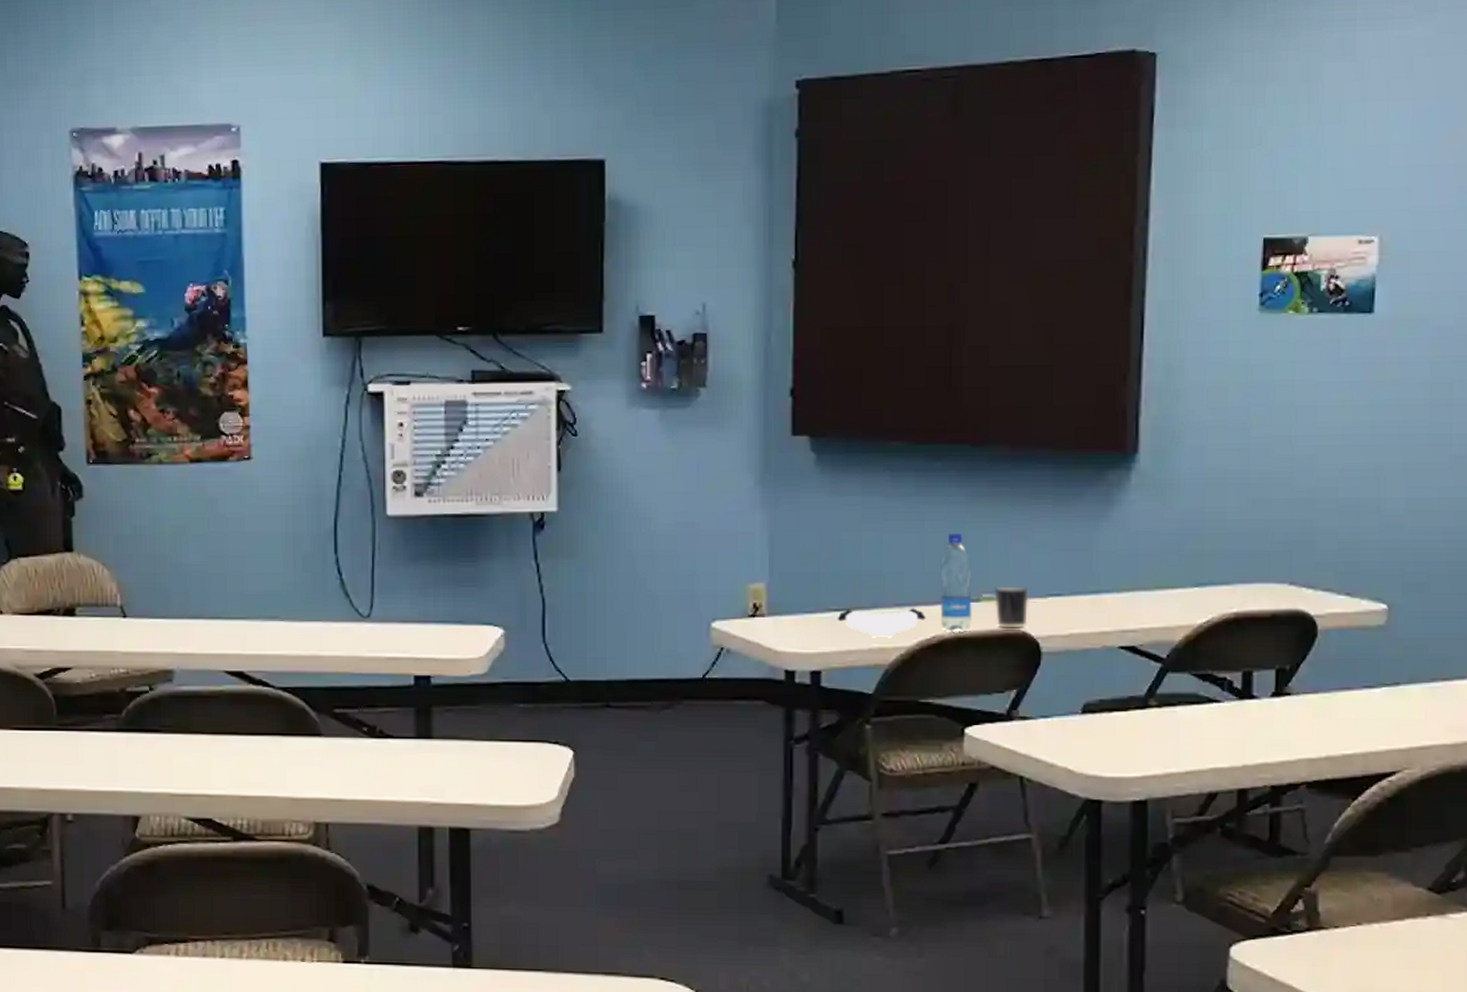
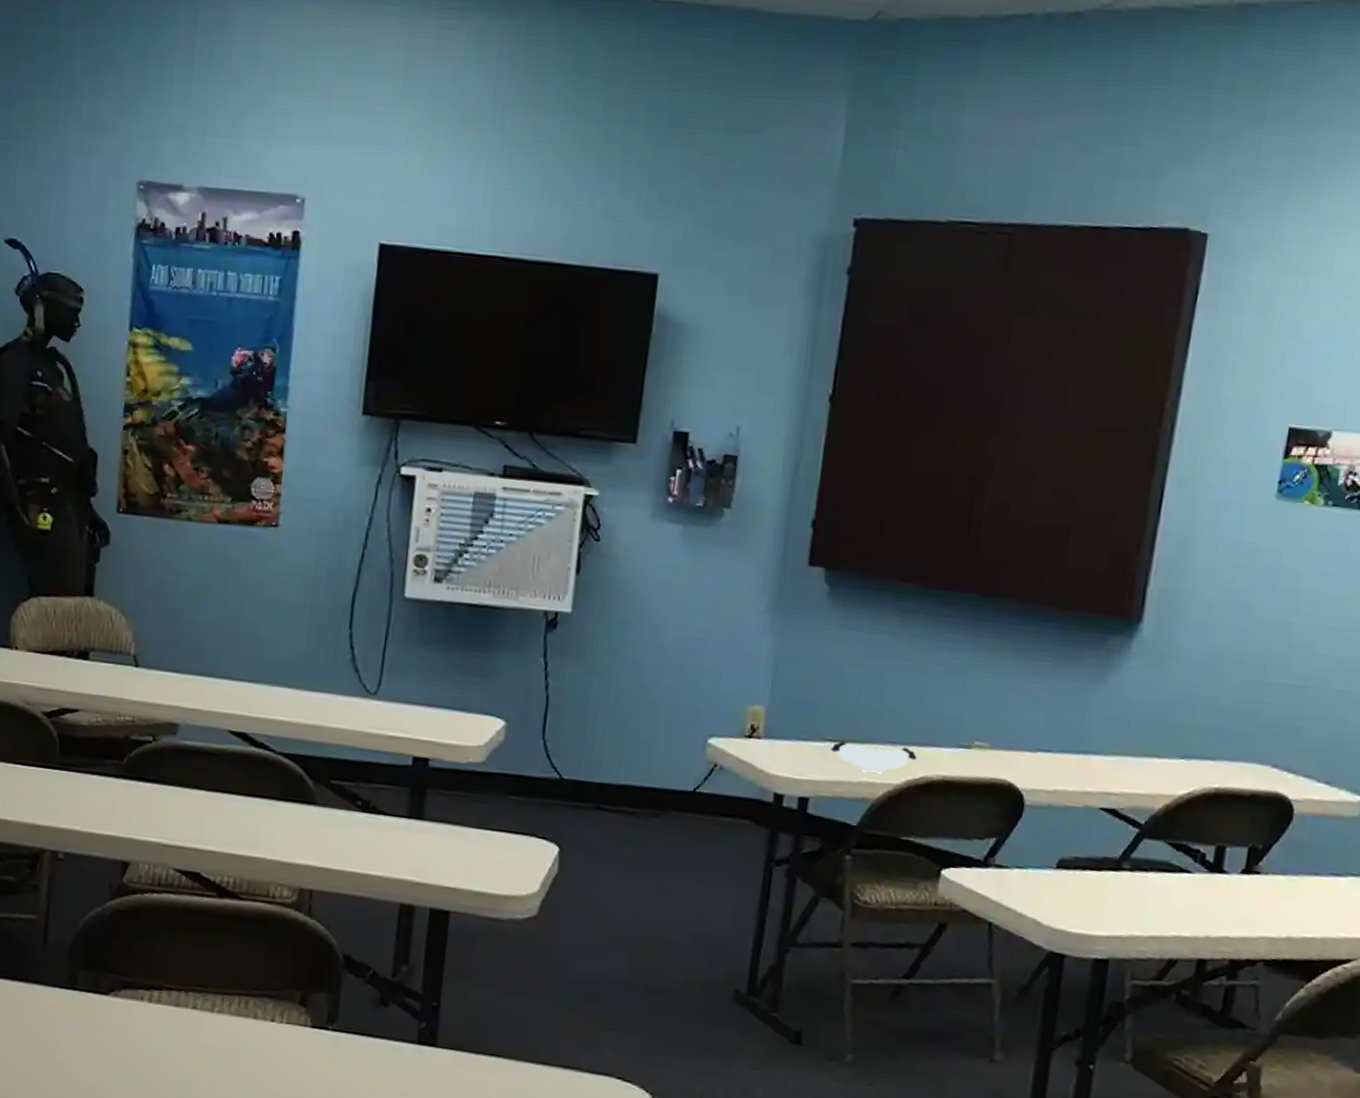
bottle: present [939,534,972,632] -> none [930,679,967,776]
mug: present [993,586,1029,628] -> none [984,737,1020,779]

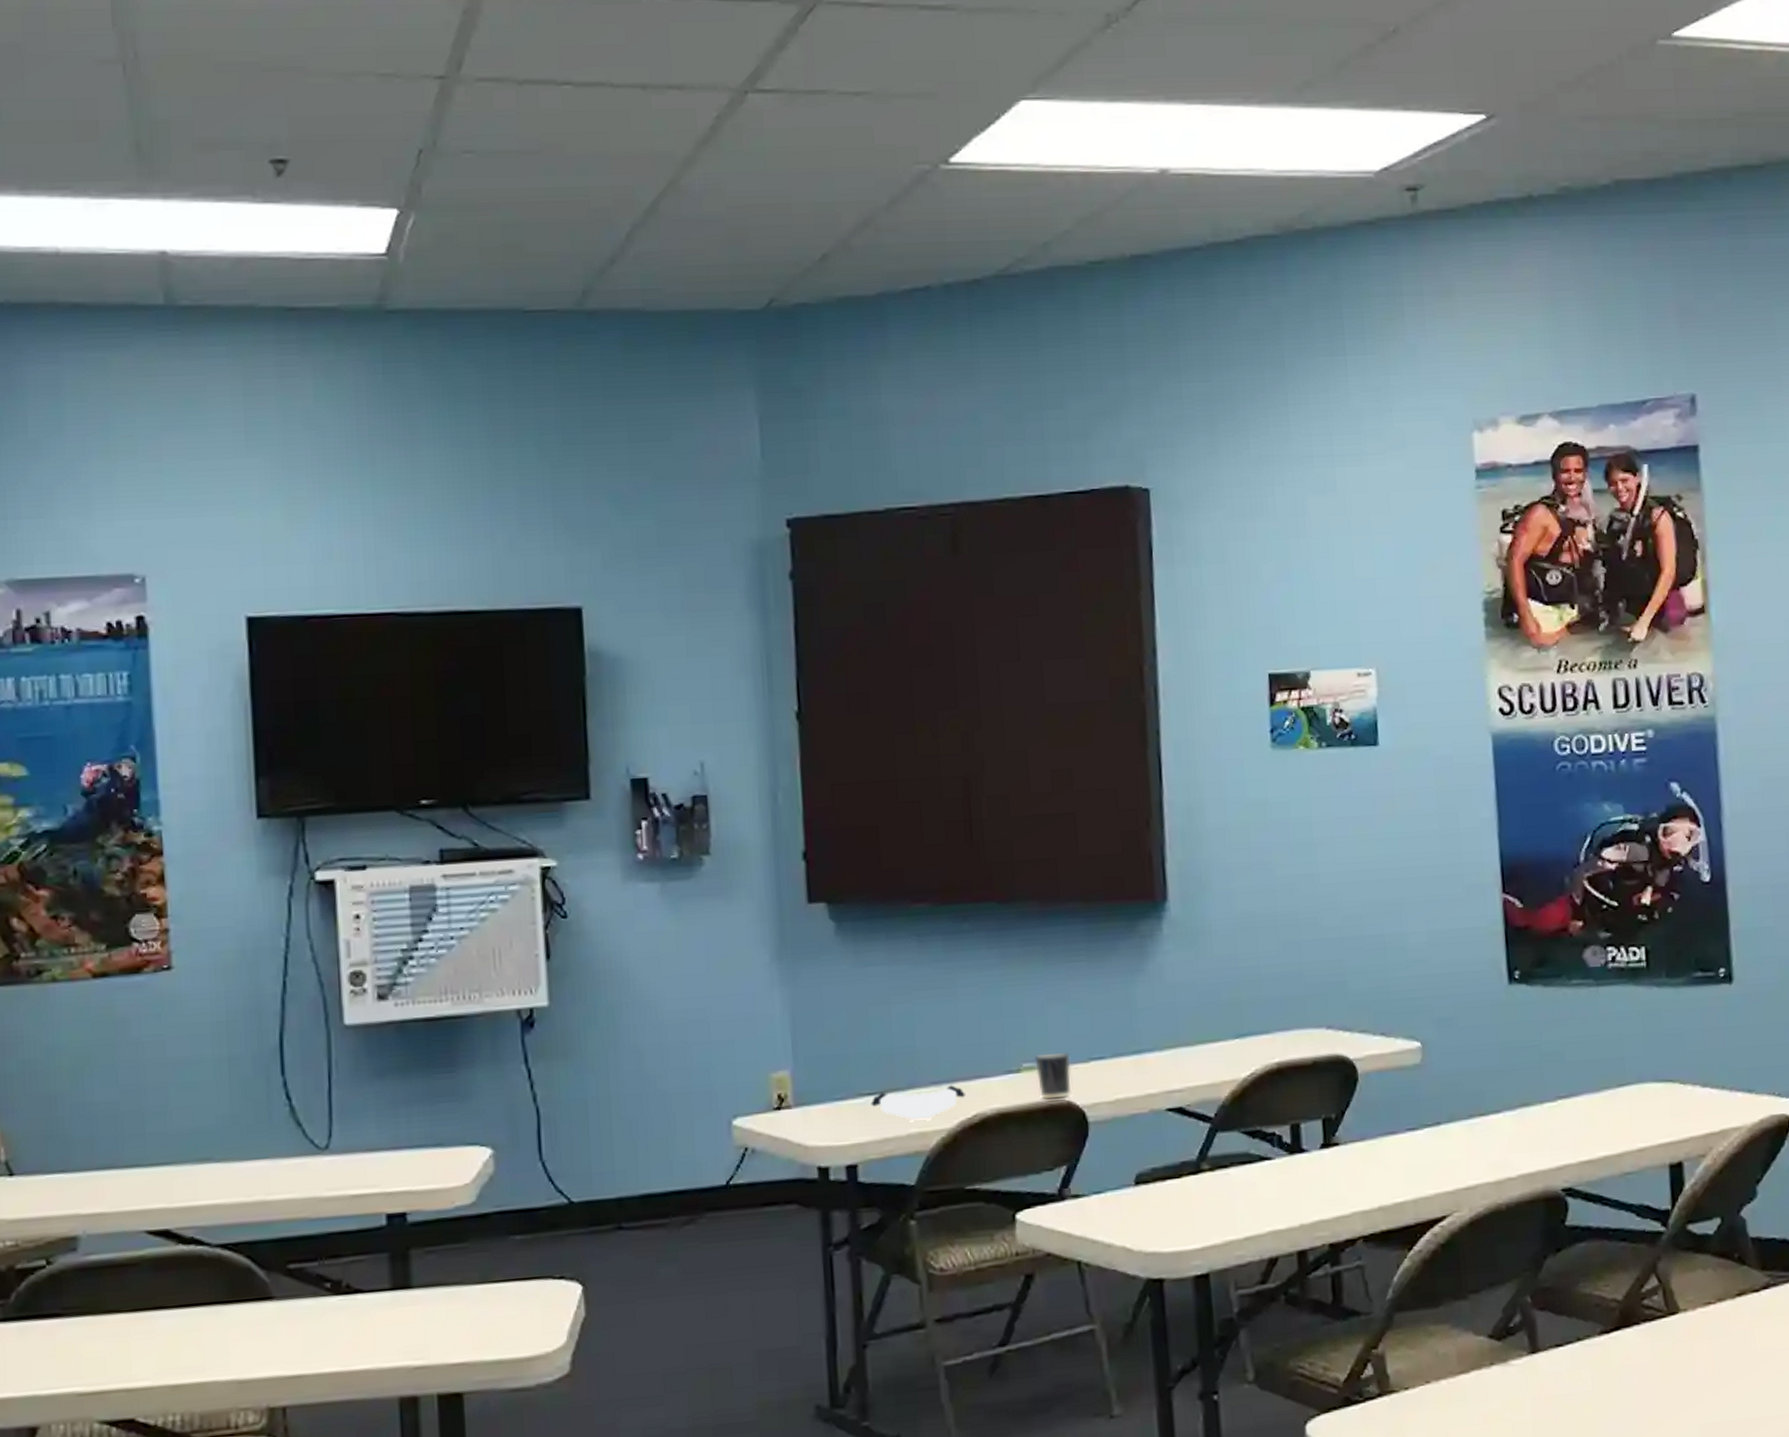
mug: none [984,737,1020,779] -> present [1033,1051,1072,1099]

